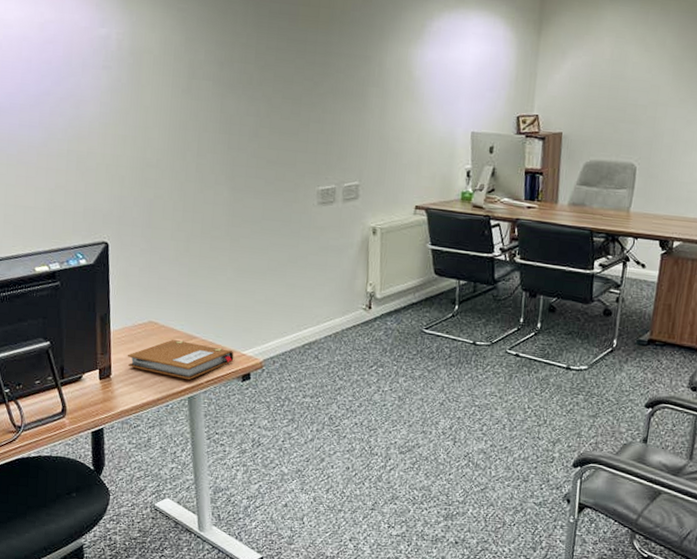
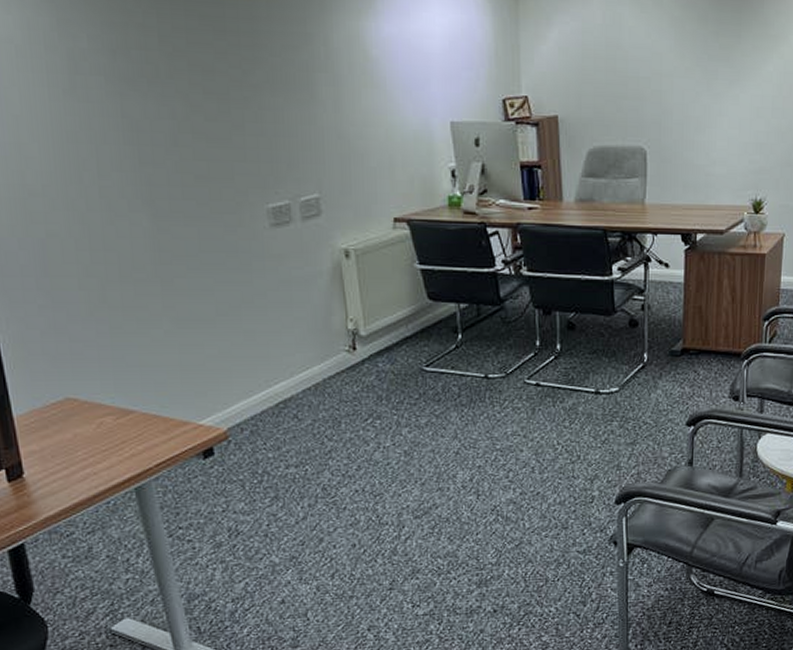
notebook: present [127,339,234,380] -> none [41,417,189,466]

